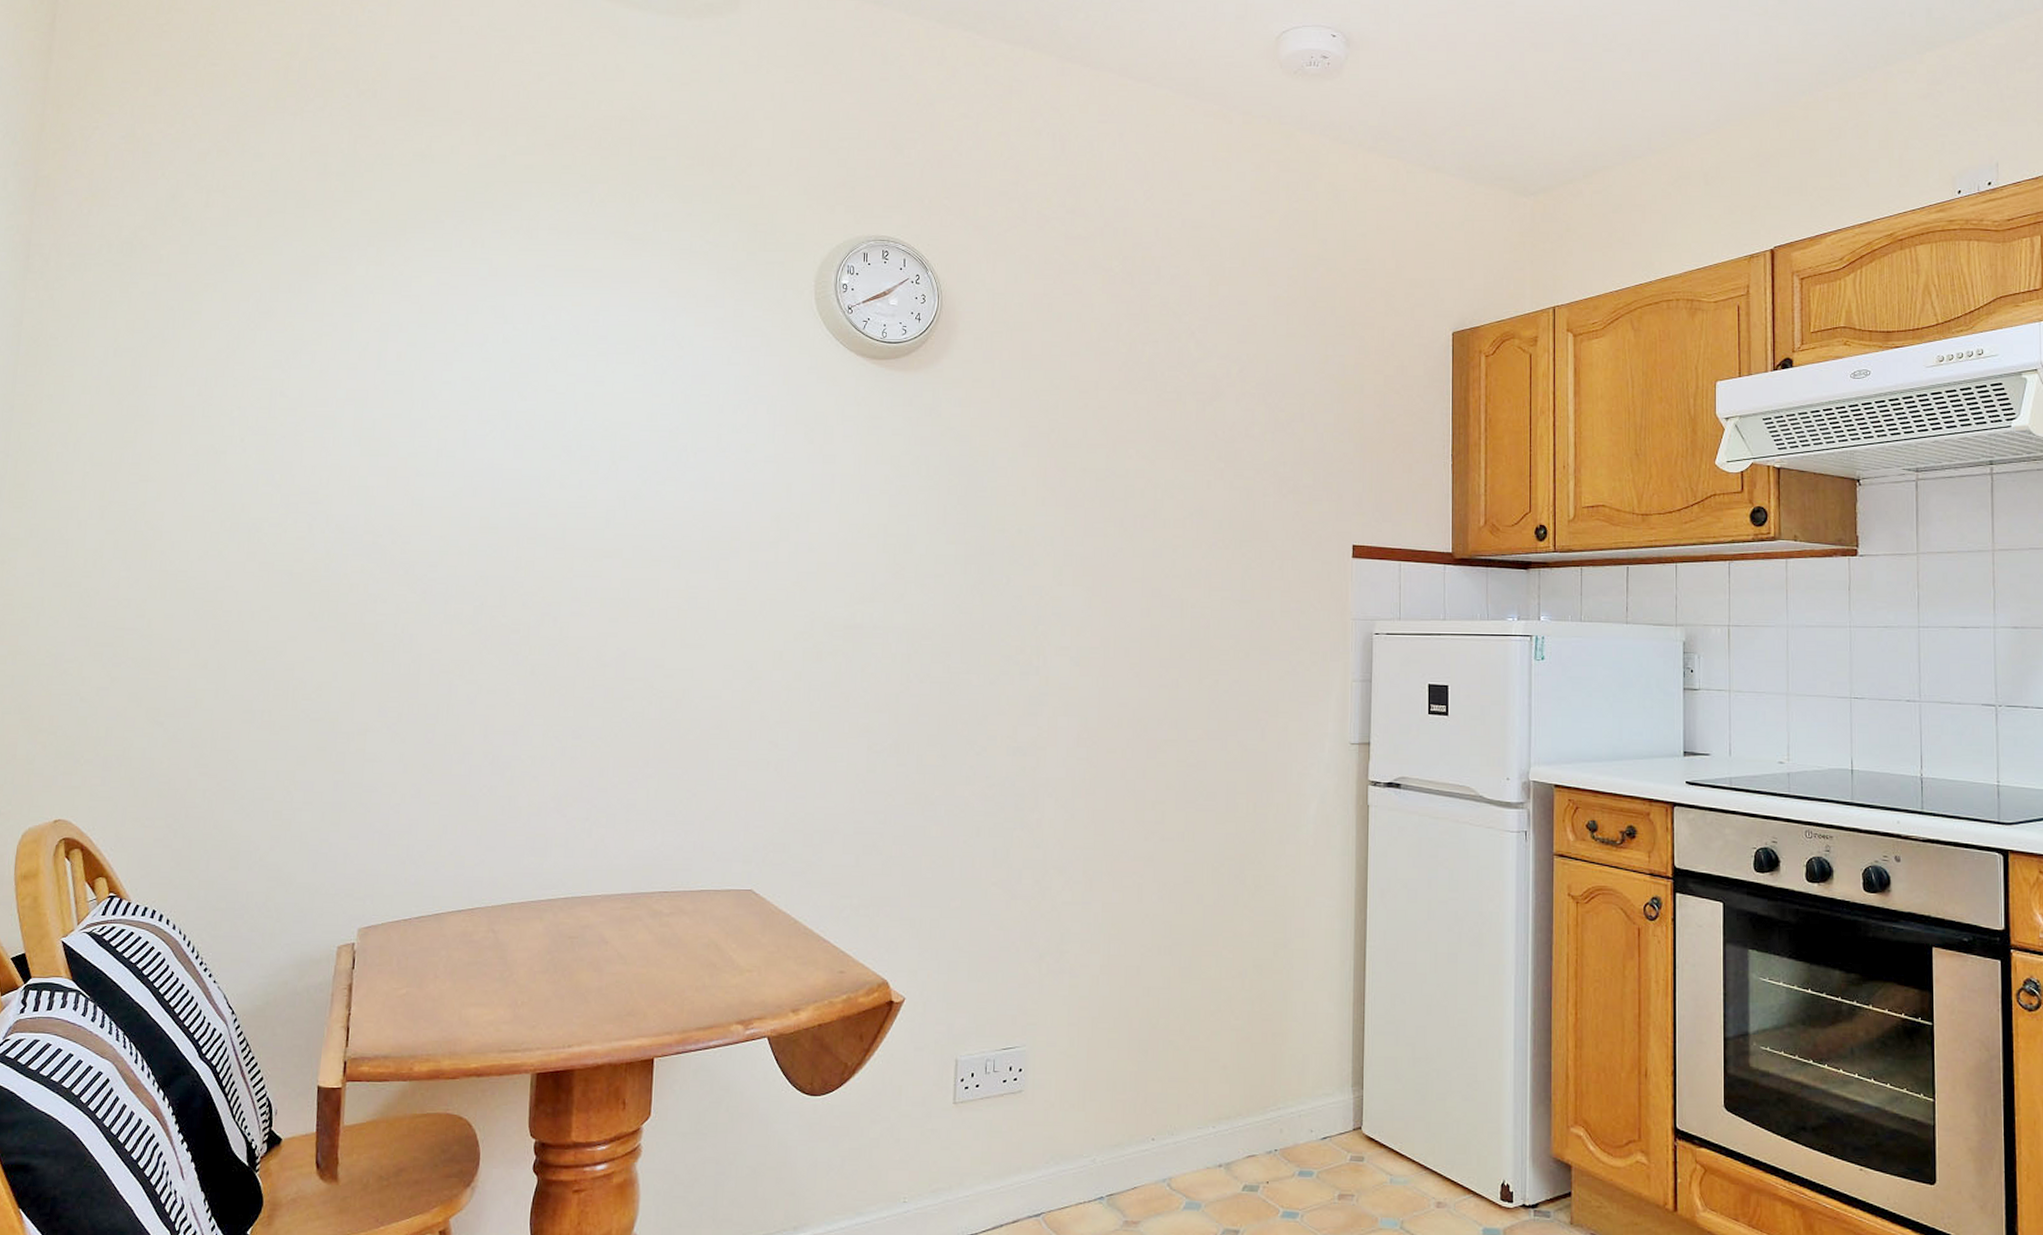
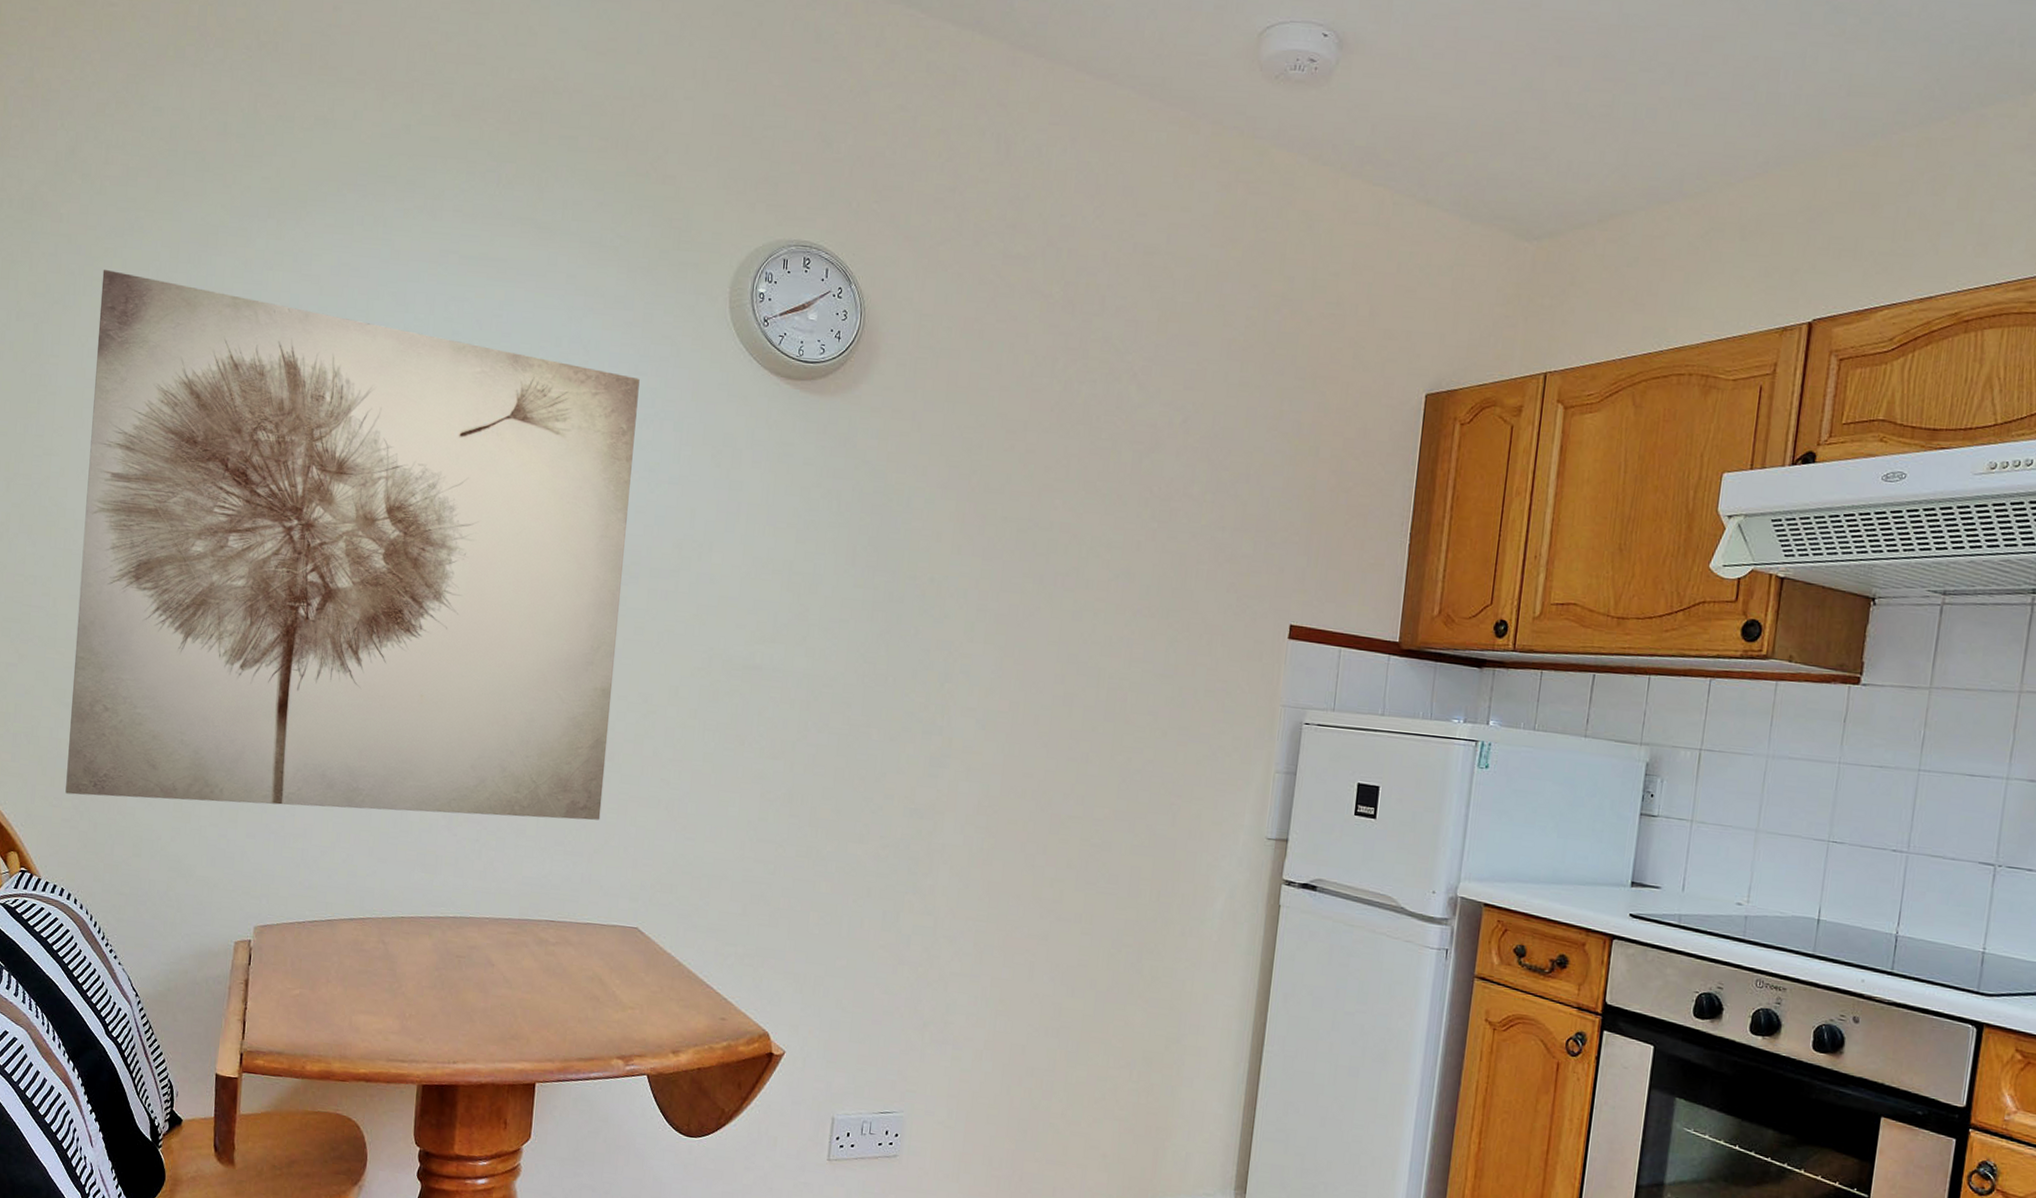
wall art: none [158,303,733,813] -> present [65,269,640,820]

